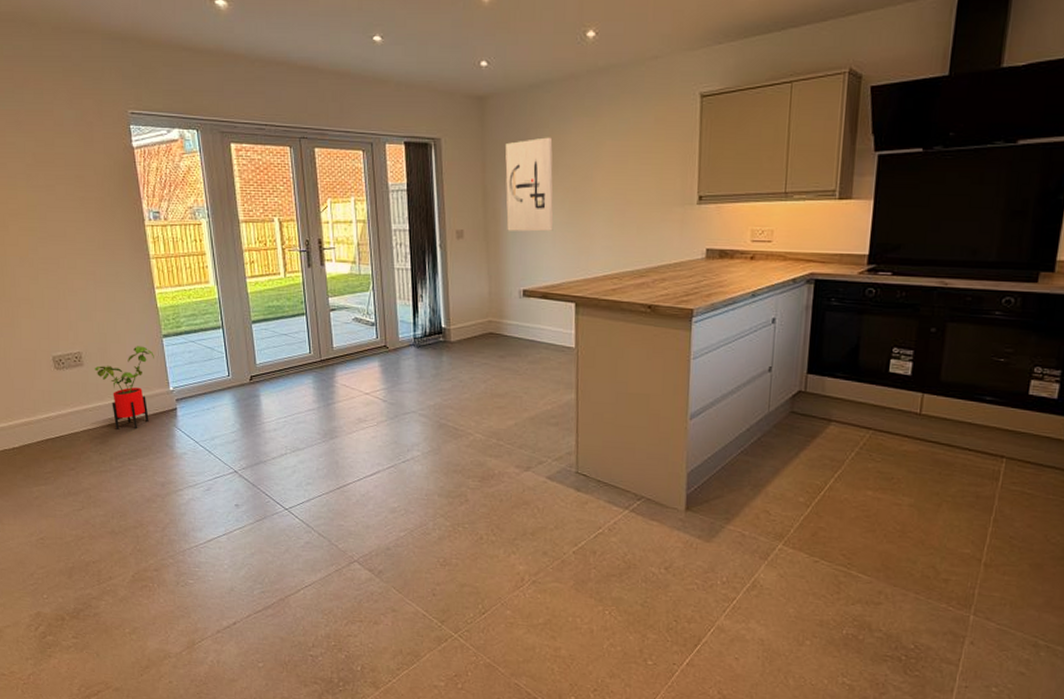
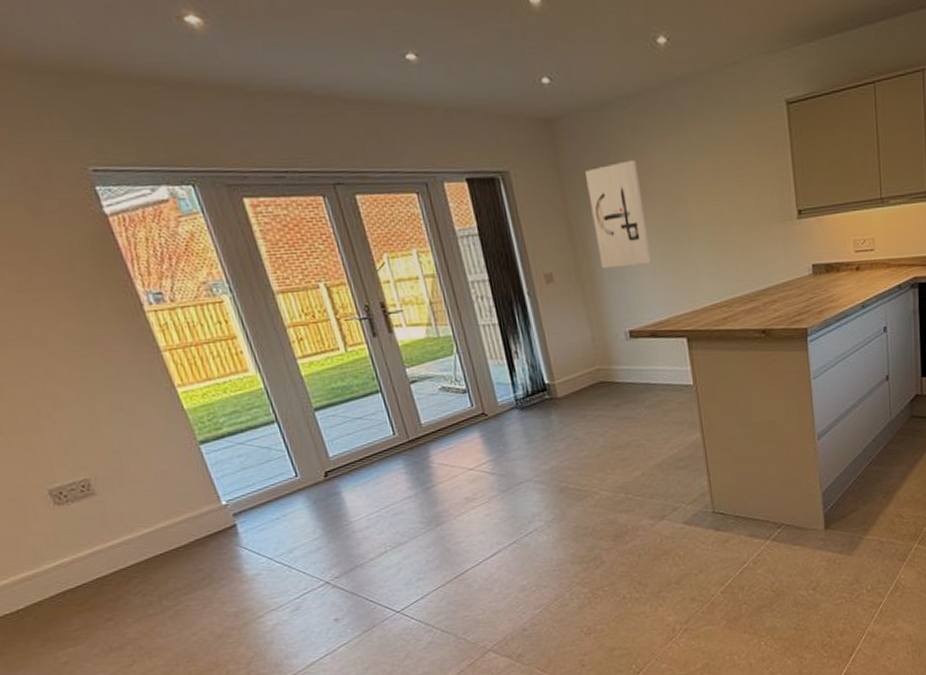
house plant: present [94,346,154,430] -> none [112,459,202,563]

